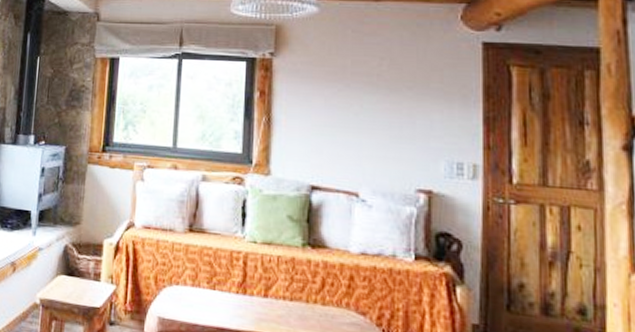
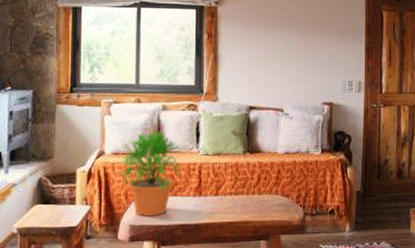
potted plant: none [147,203,224,311] -> present [117,129,183,216]

